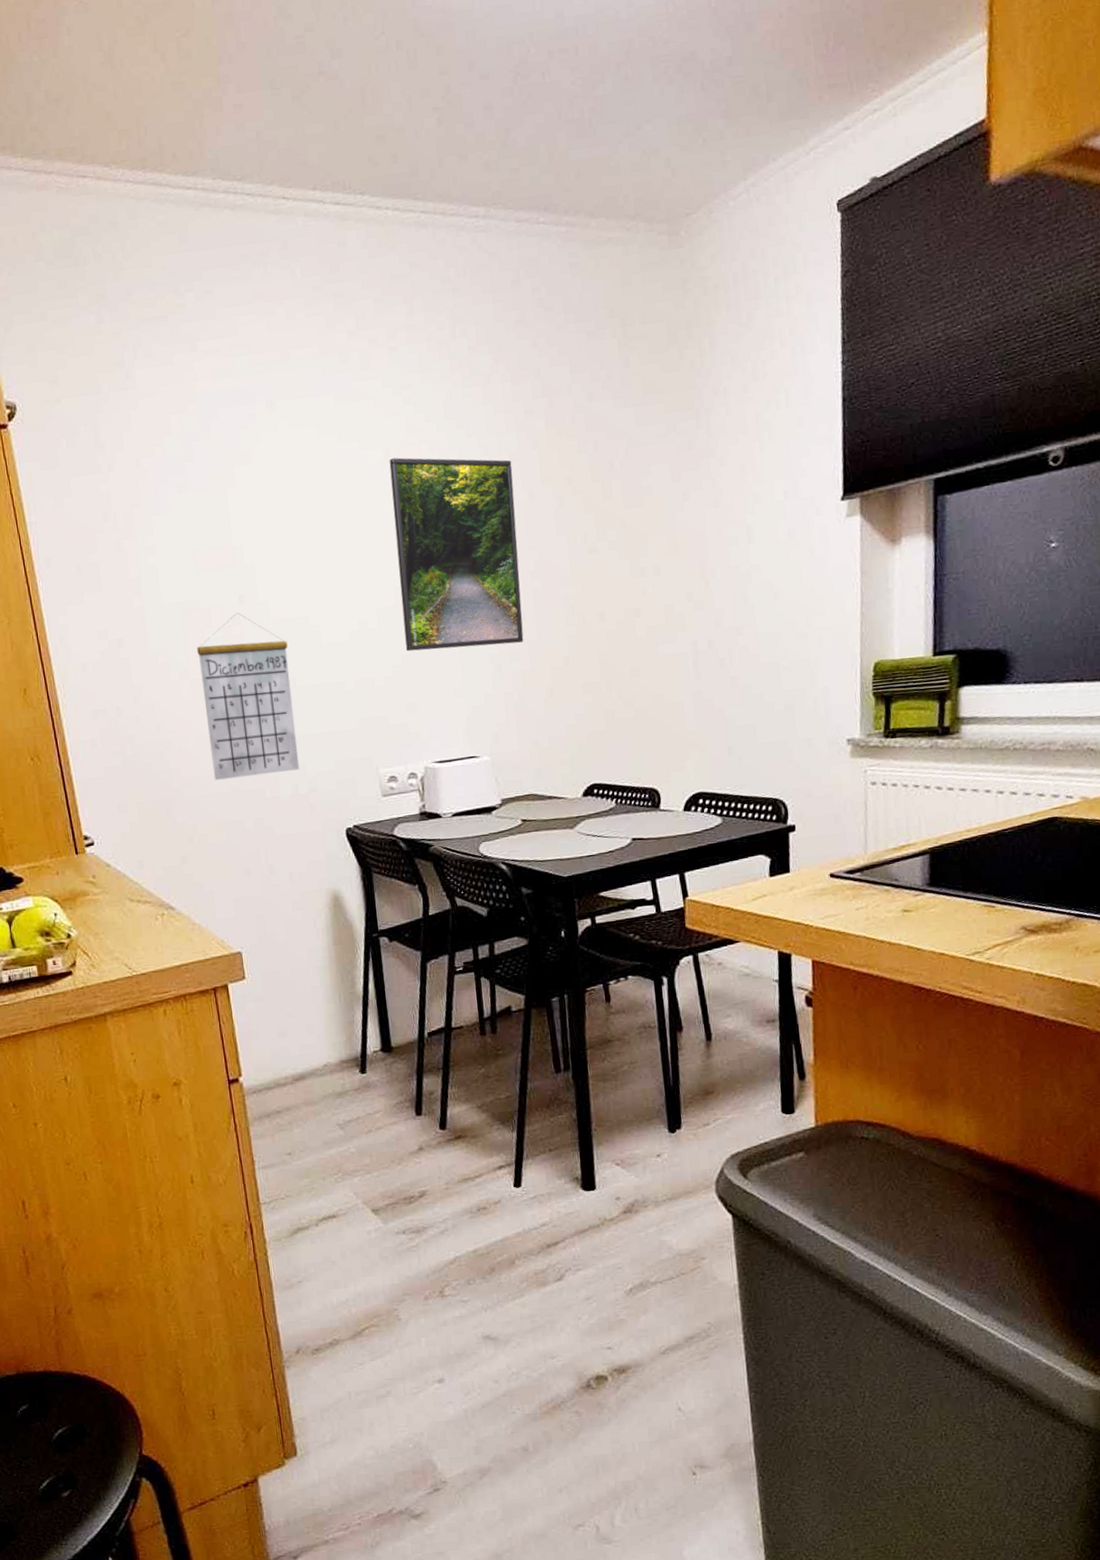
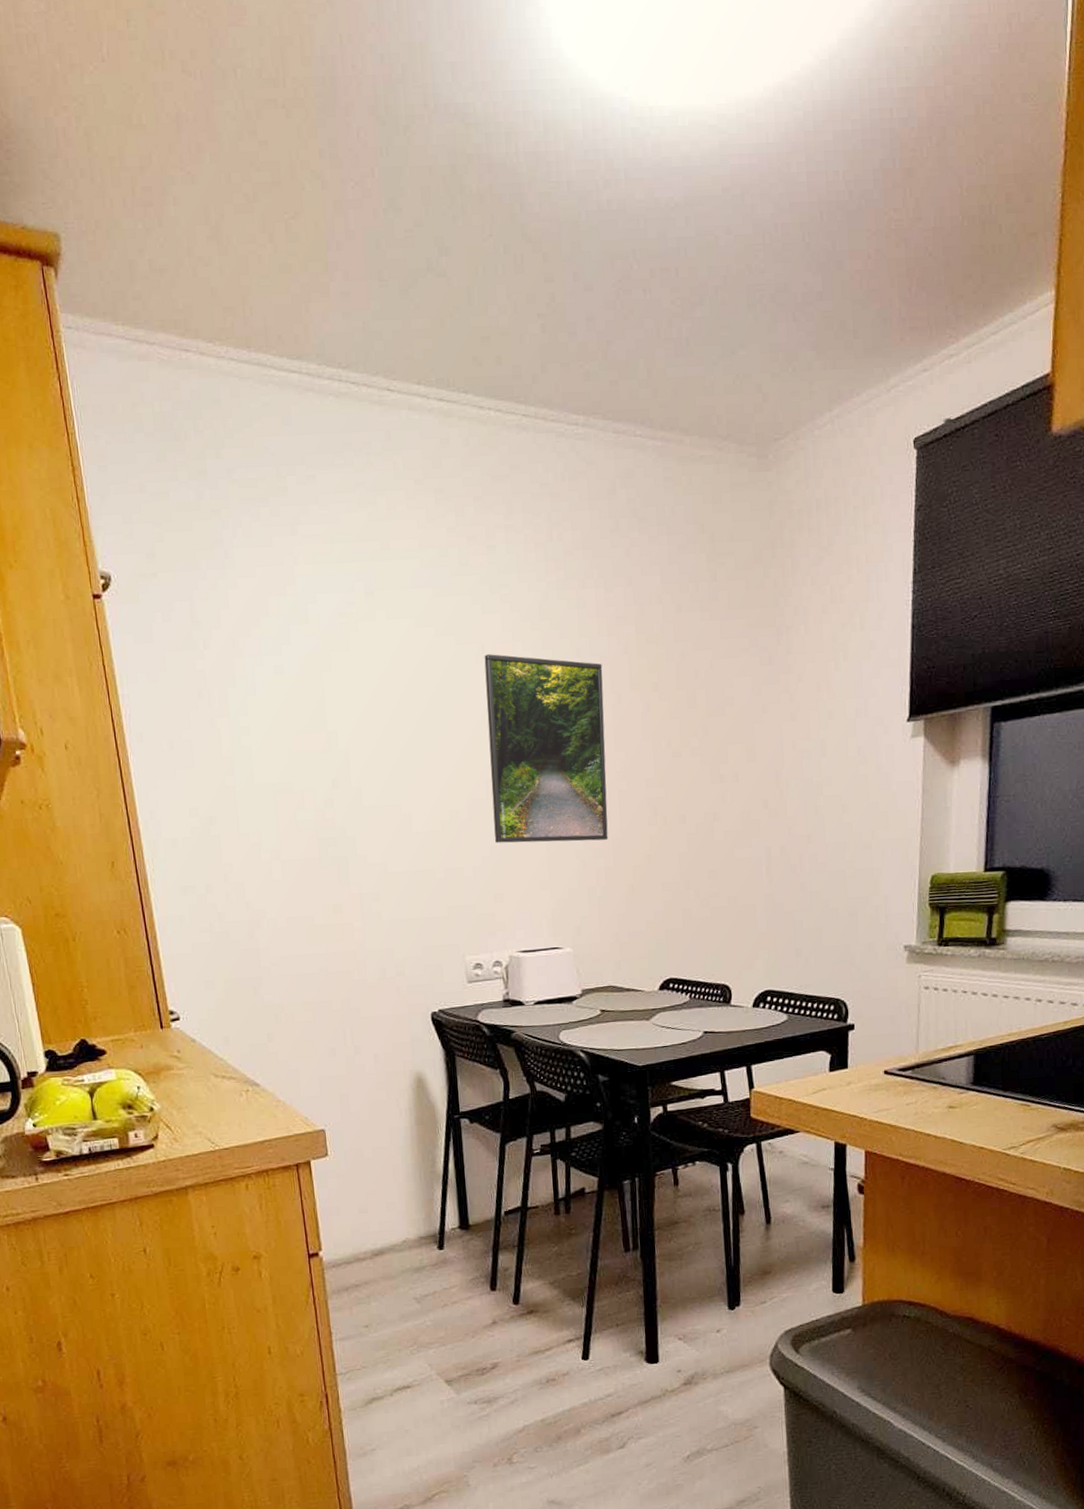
calendar: present [197,612,300,780] -> none [289,796,388,961]

